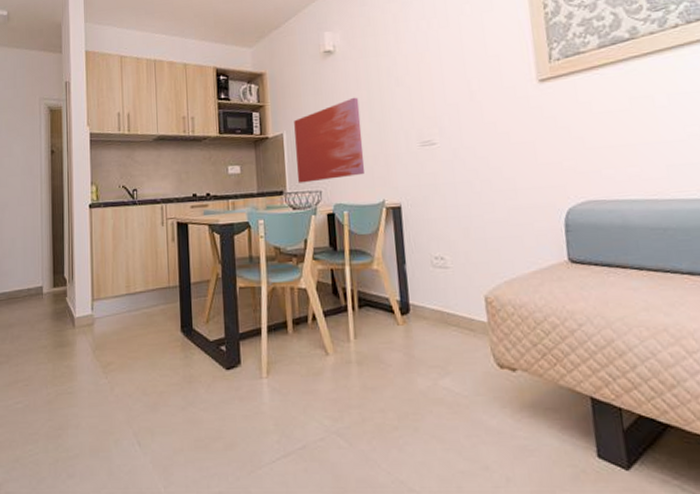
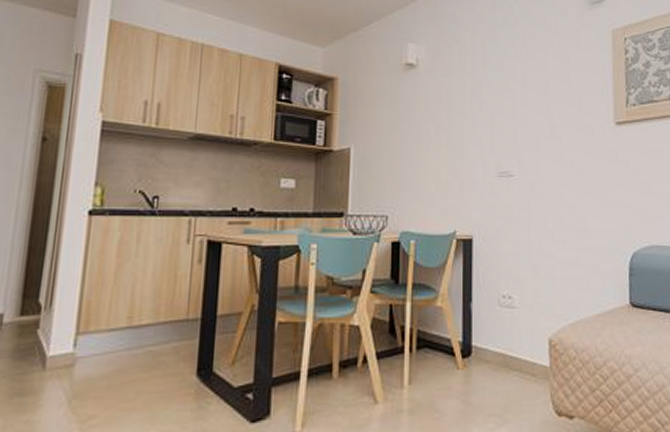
wall art: present [294,97,365,183] -> none [361,117,438,205]

